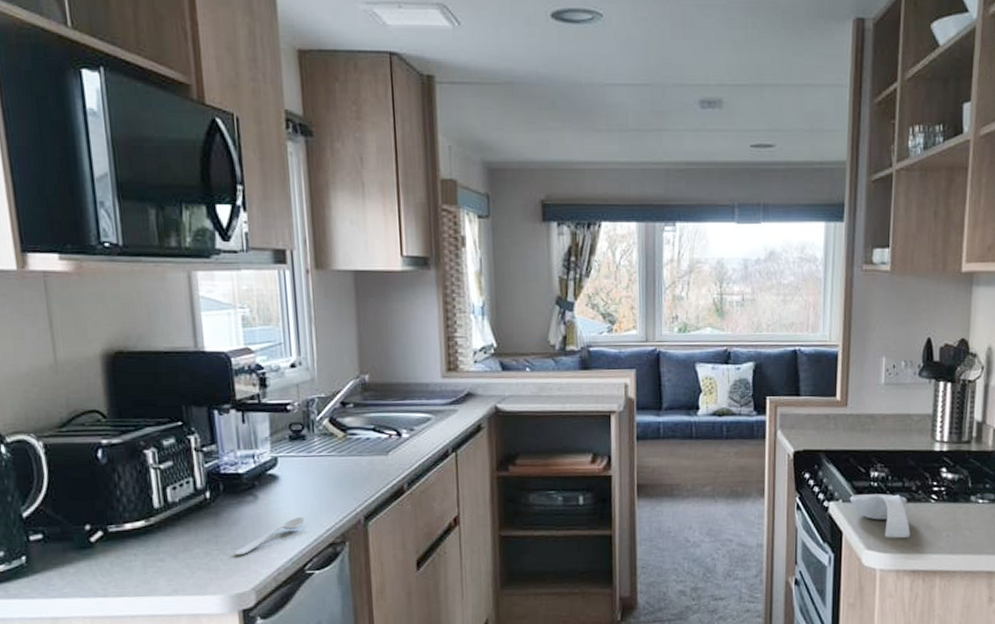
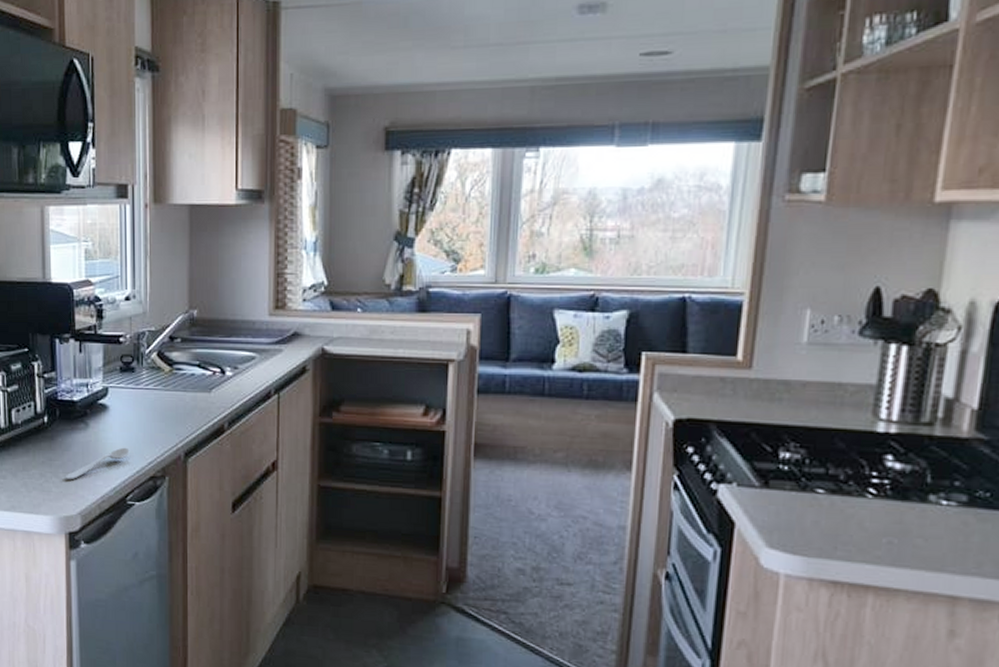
spoon rest: present [850,493,910,539] -> none [748,478,833,540]

